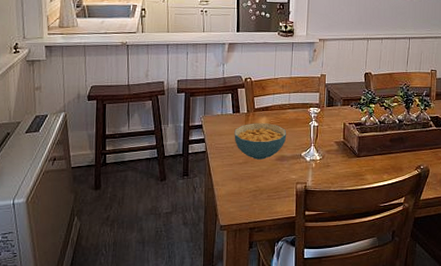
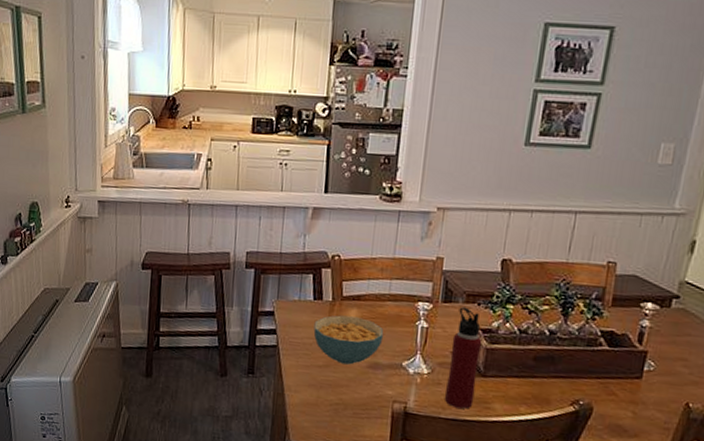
water bottle: none [332,109,356,182] -> present [444,307,482,409]

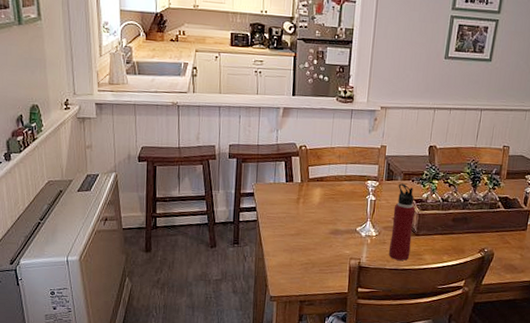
cereal bowl: present [313,315,384,365] -> none [286,193,342,232]

